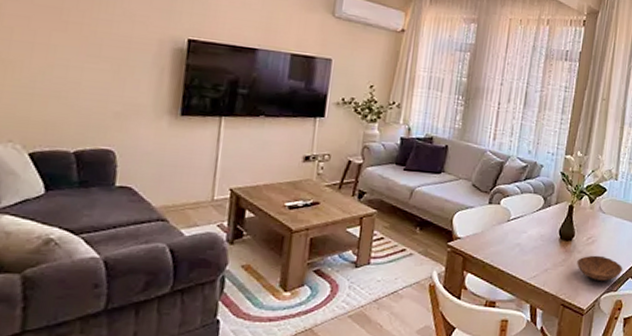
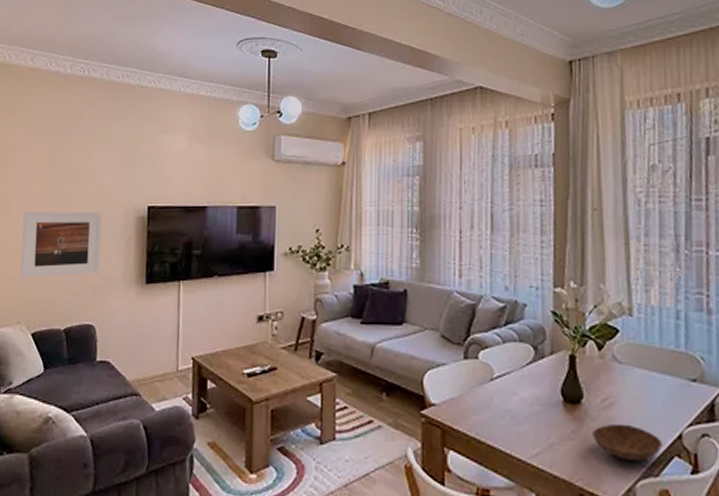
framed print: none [13,21,129,100] -> present [20,211,102,279]

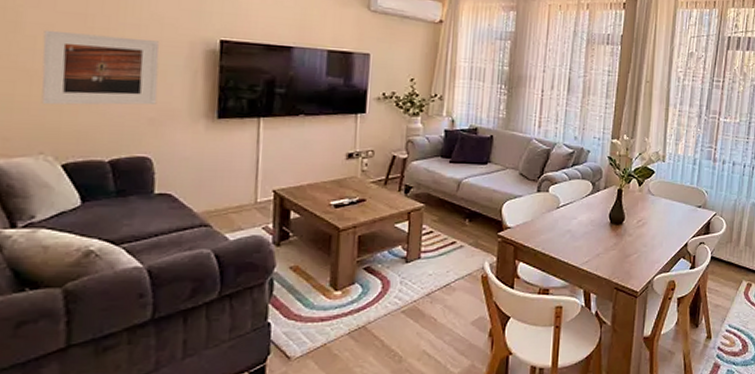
bowl: present [593,423,663,461] -> none [628,237,675,262]

